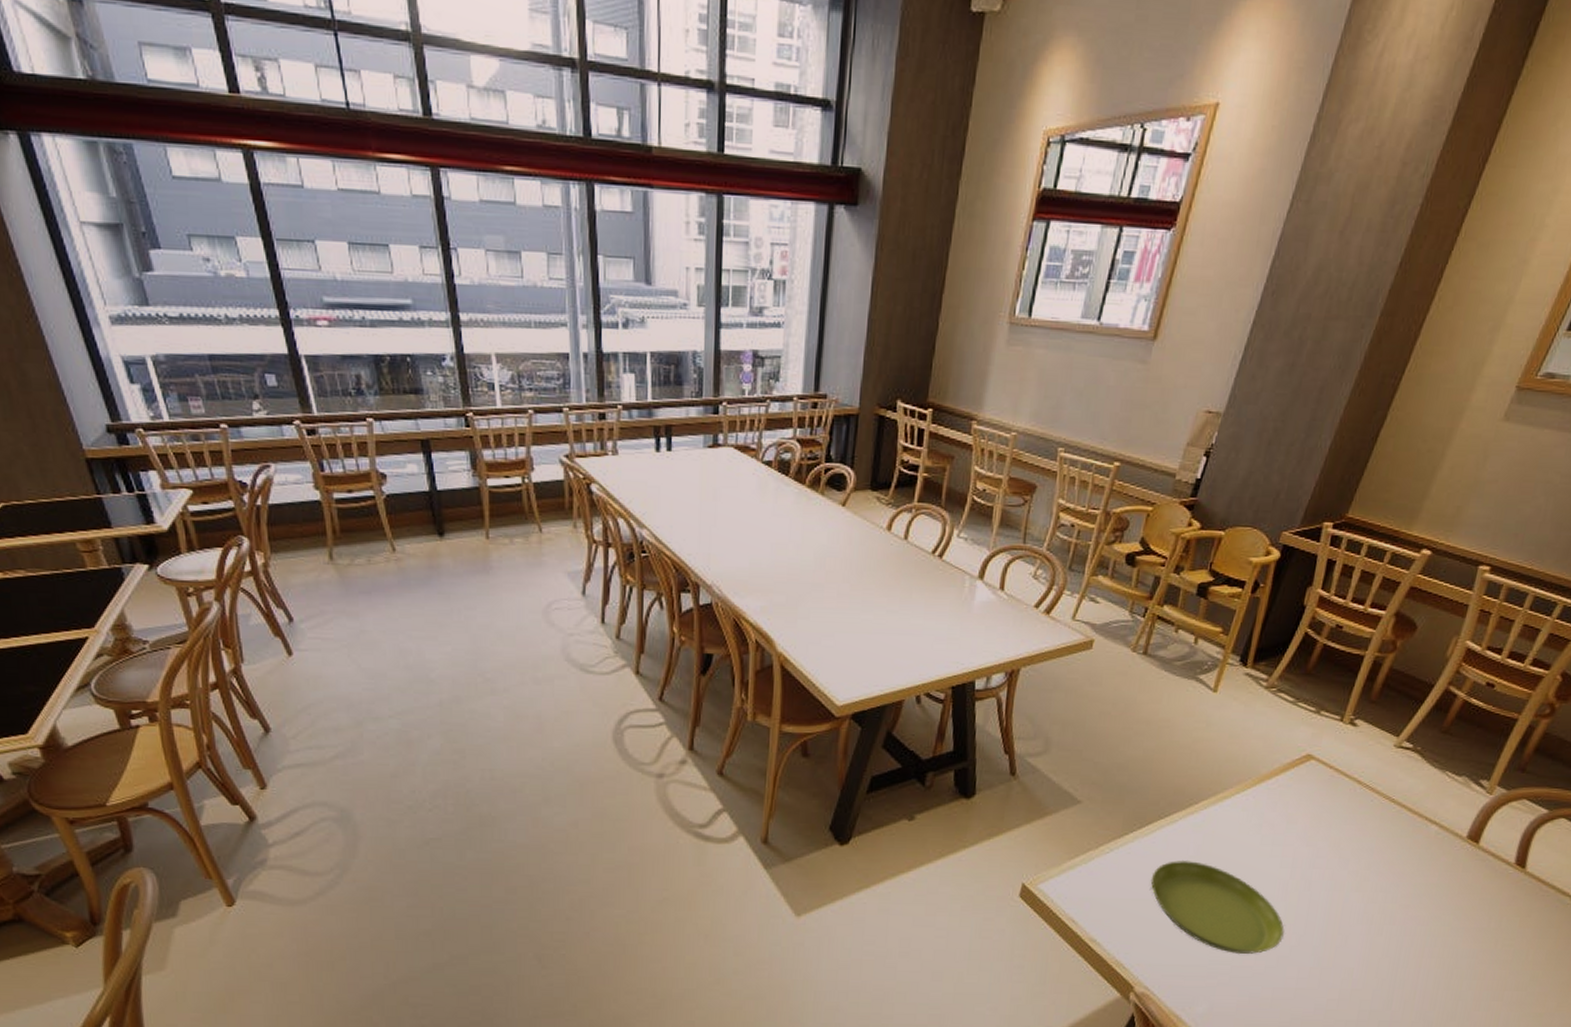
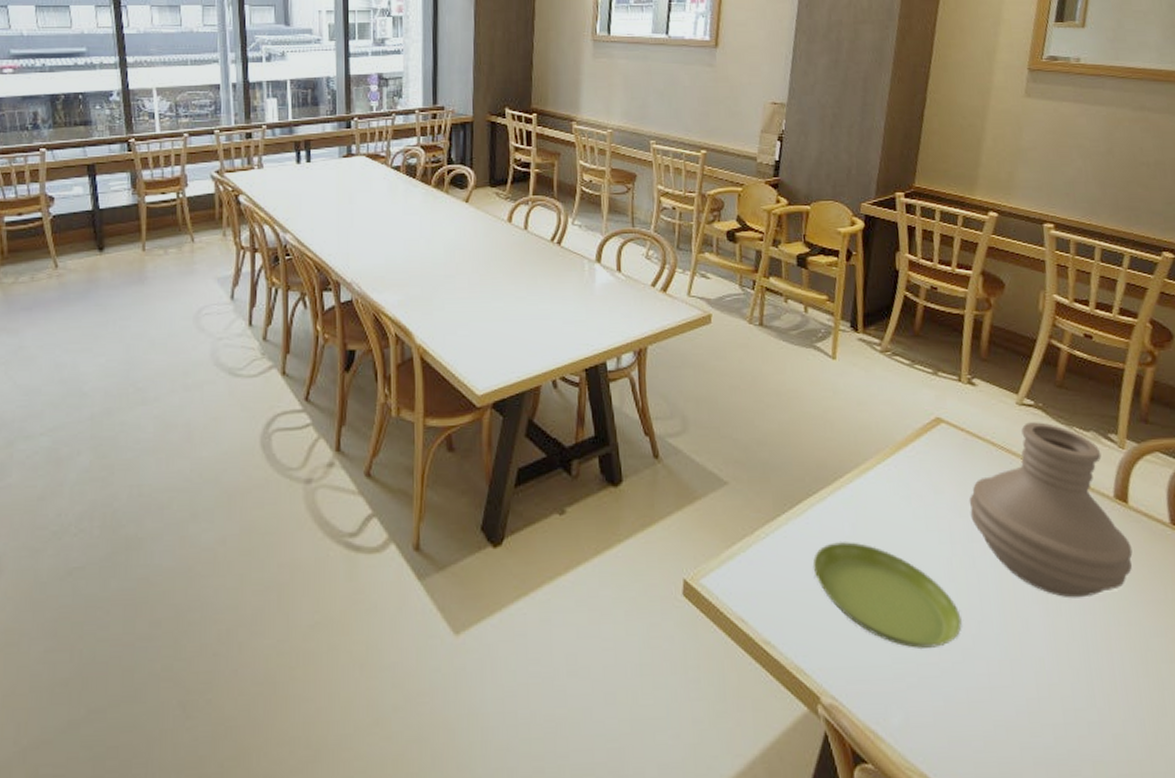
vase: none [1317,764,1470,922] -> present [969,422,1133,598]

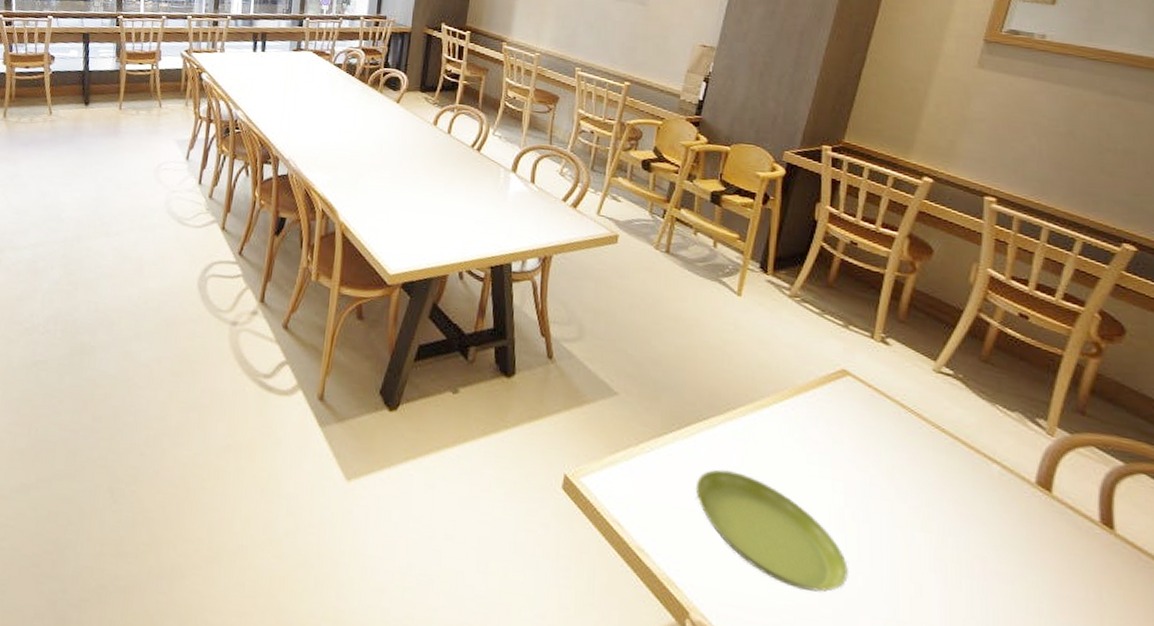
vase: present [969,422,1133,598] -> none [869,391,1052,578]

